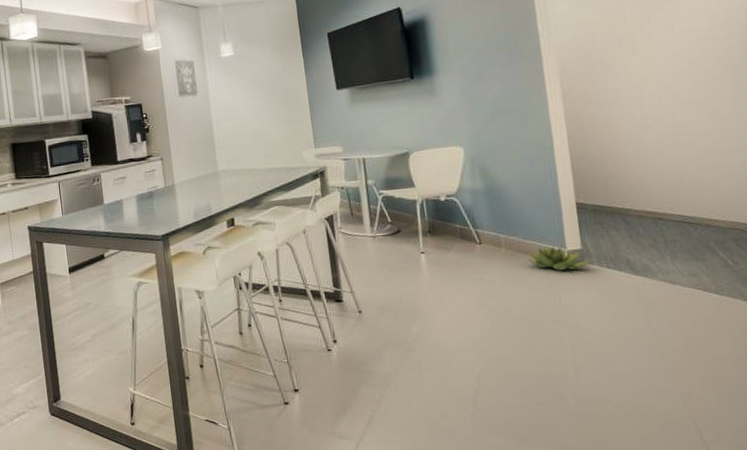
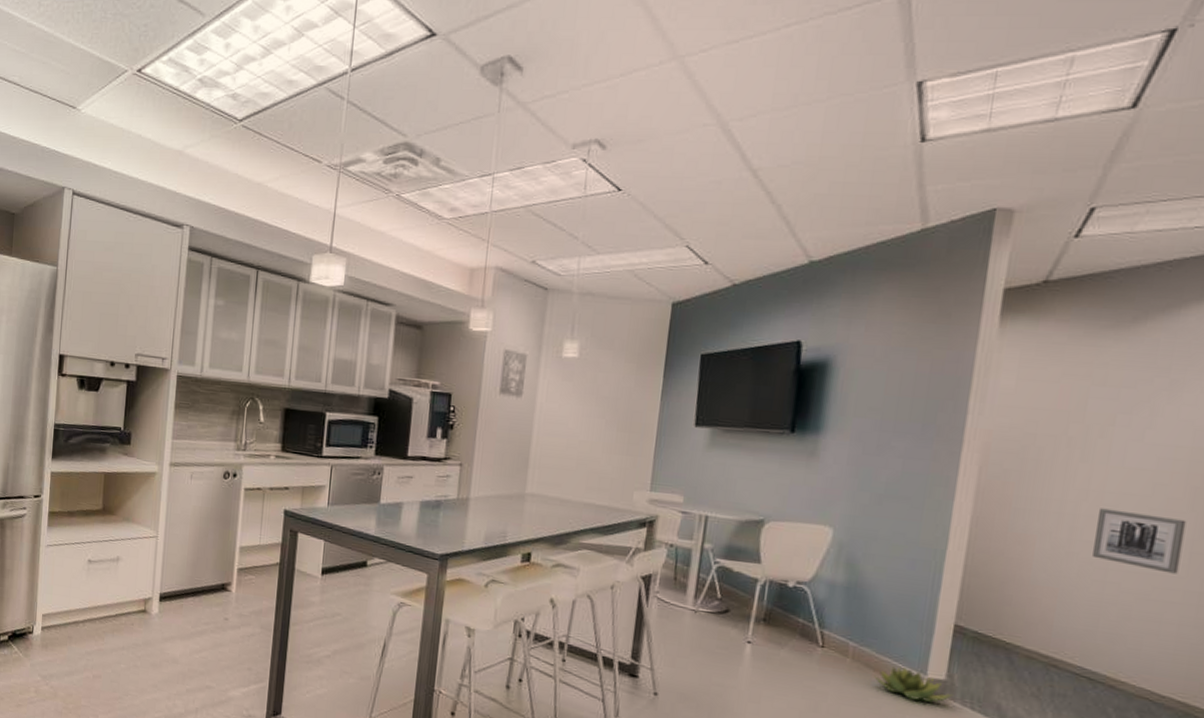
wall art: none [657,83,730,128] -> present [1093,508,1187,574]

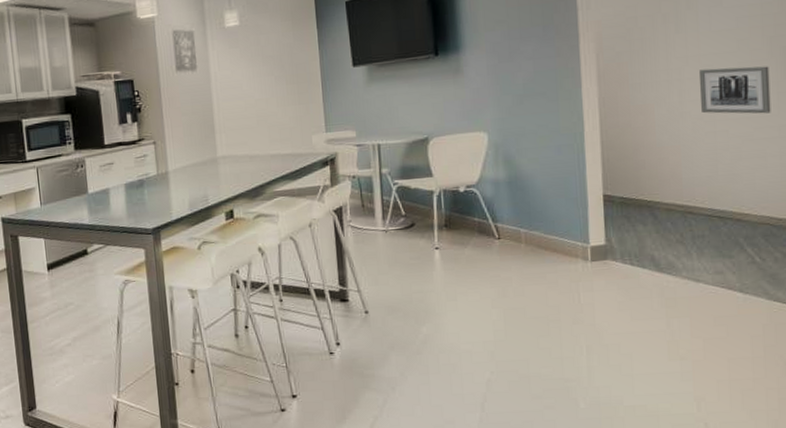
decorative plant: present [874,666,953,702] -> none [547,242,614,268]

